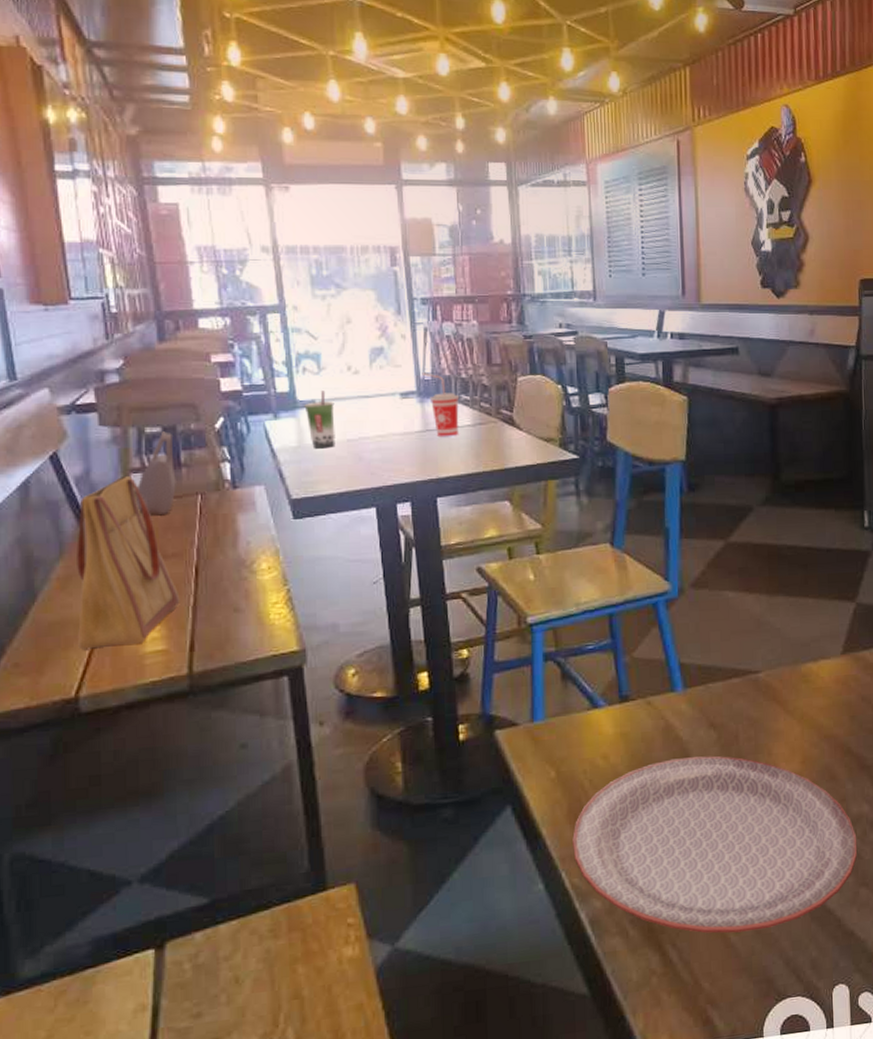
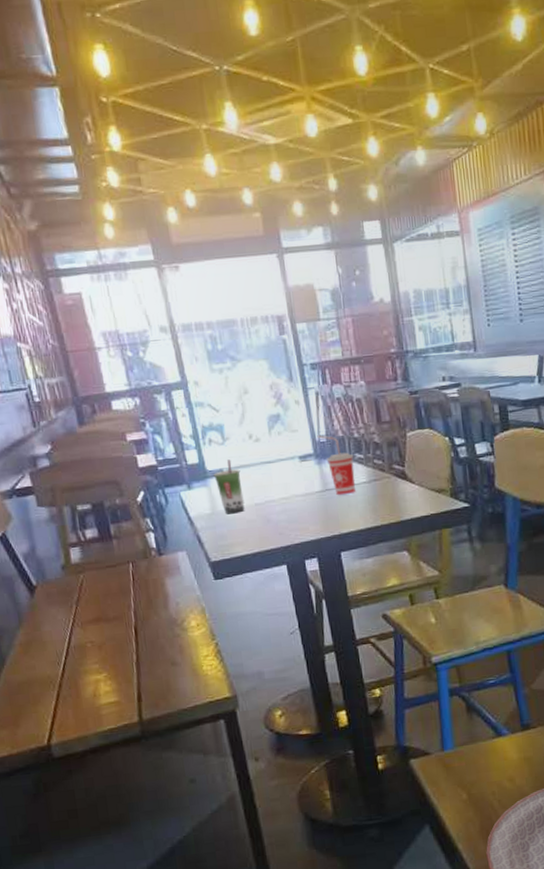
shopping bag: present [77,475,180,650] -> none [29,550,125,704]
handbag: present [137,431,176,515] -> none [77,508,110,583]

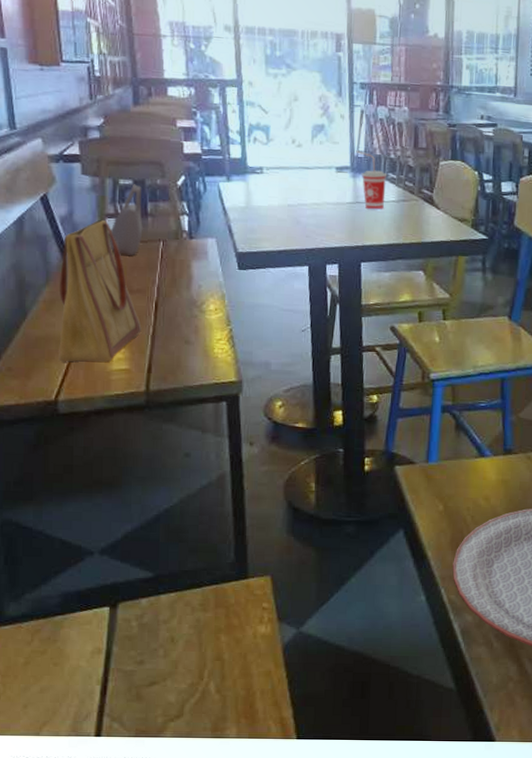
shopping bag: none [29,550,125,704] -> present [59,219,142,363]
handbag: none [77,508,110,583] -> present [110,184,143,255]
beverage cup: present [213,459,245,515] -> none [253,159,279,211]

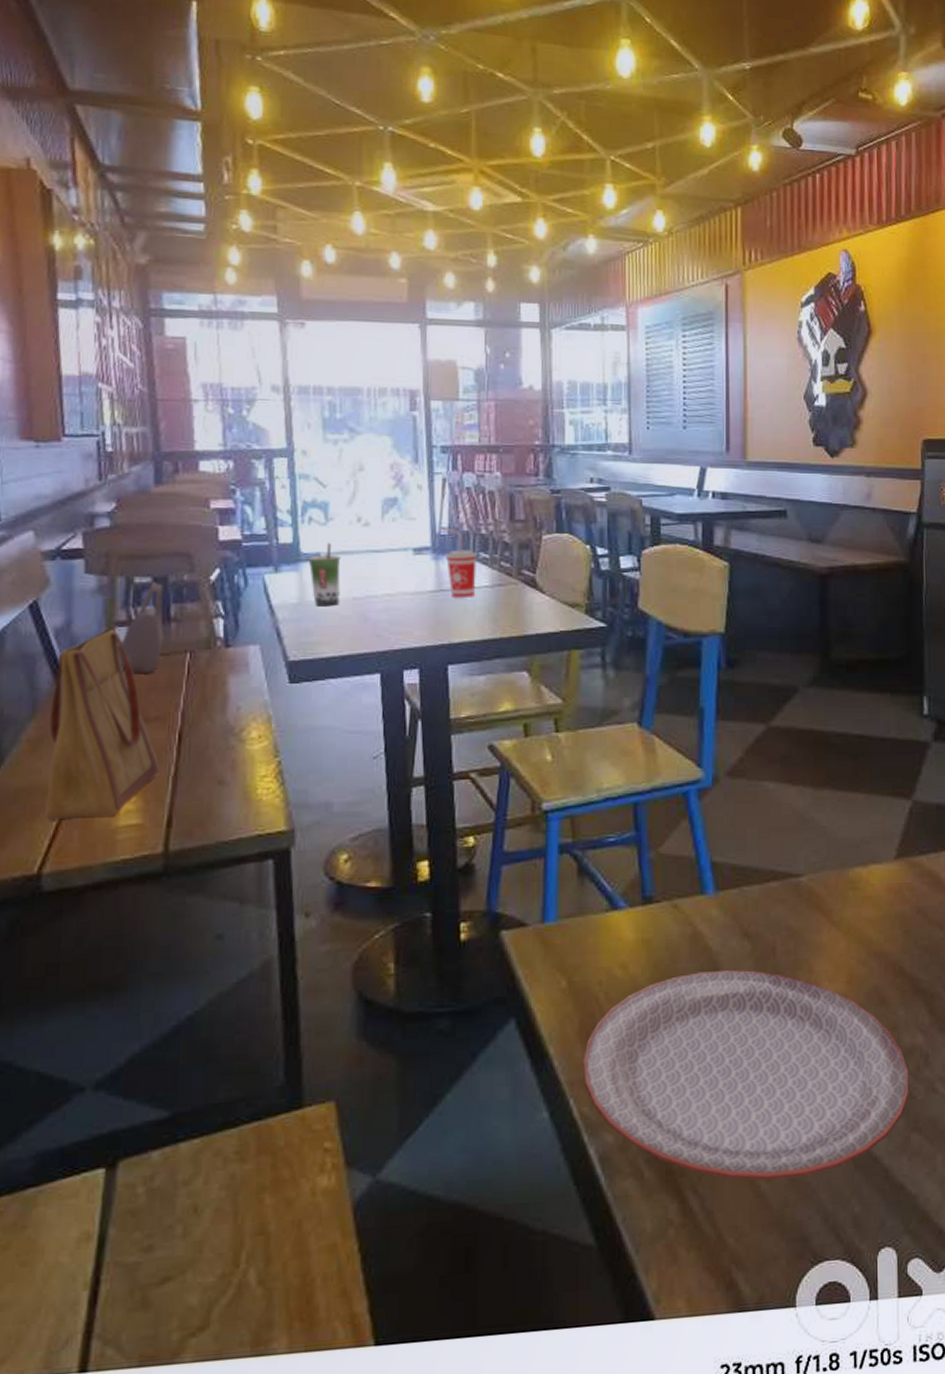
beverage cup: none [253,159,279,211] -> present [308,543,341,607]

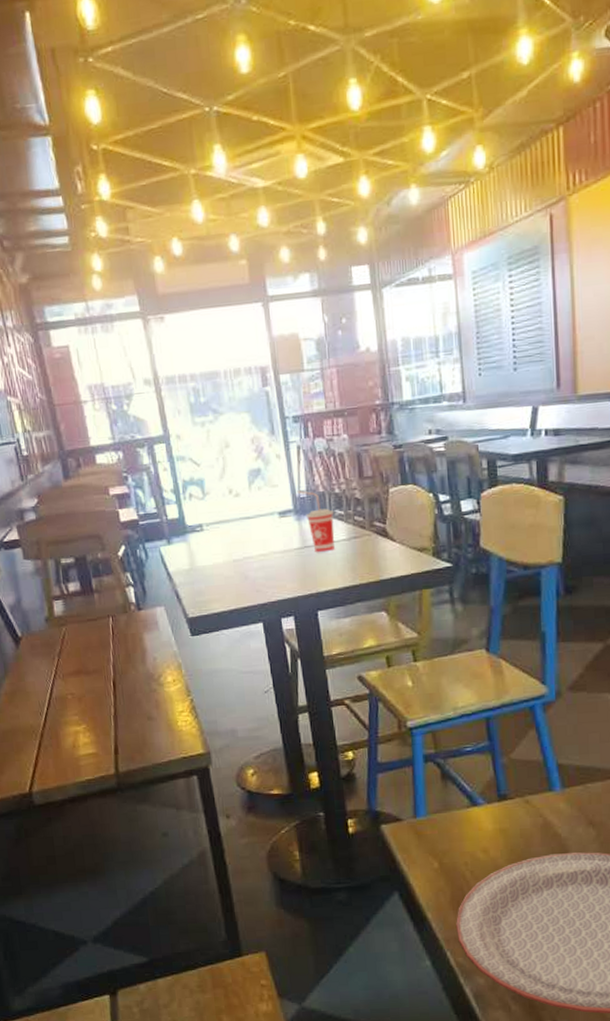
shopping bag: present [45,629,160,821] -> none [15,602,103,753]
handbag: present [119,582,164,673] -> none [60,561,91,636]
beverage cup: present [308,543,341,607] -> none [193,515,223,570]

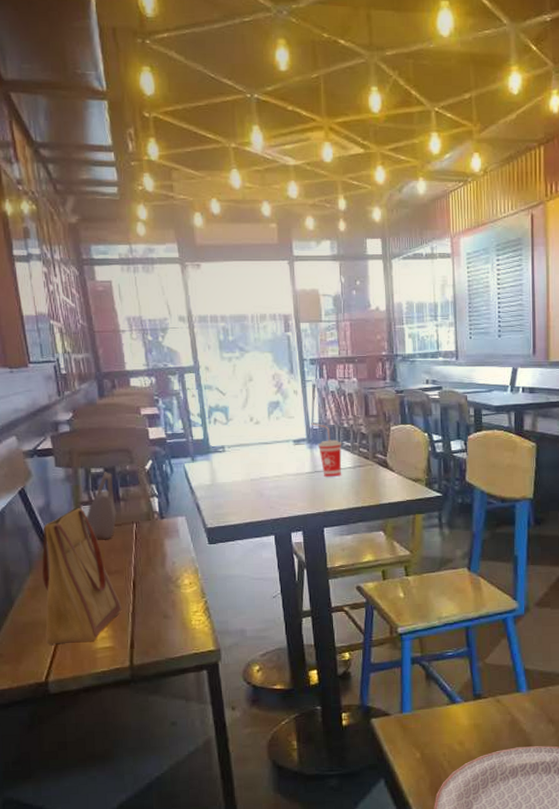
shopping bag: none [15,602,103,753] -> present [42,507,122,645]
handbag: none [60,561,91,636] -> present [86,472,117,539]

